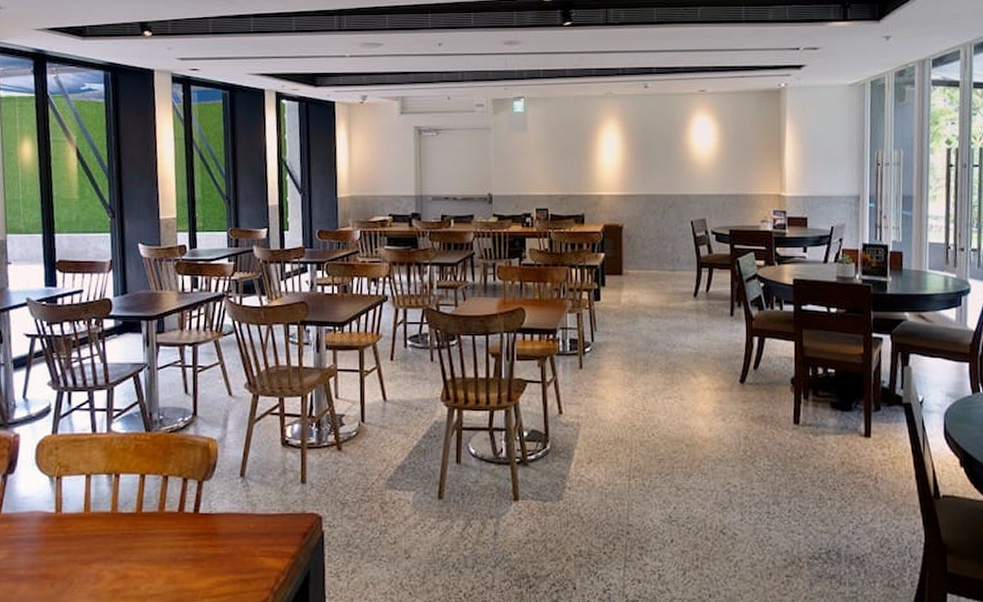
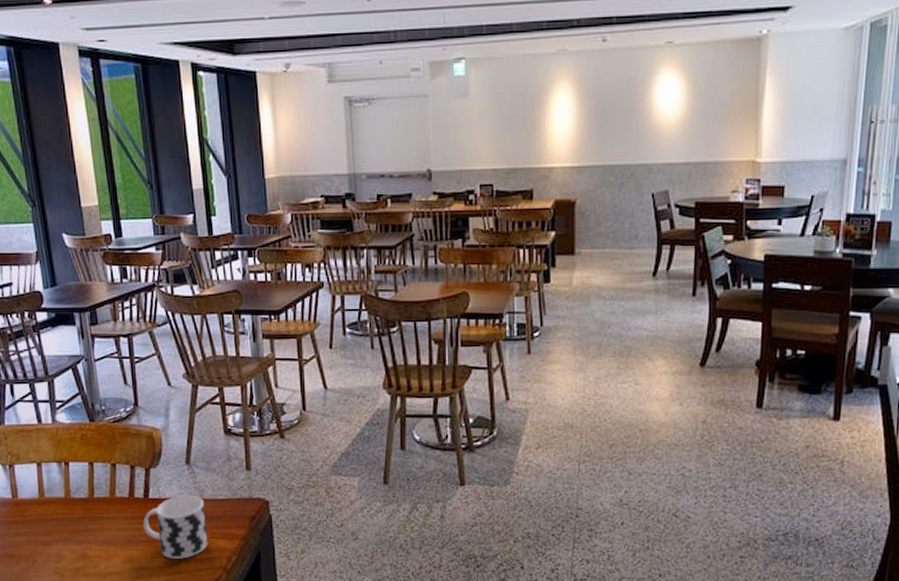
cup: none [191,509,257,579] -> present [143,495,208,559]

